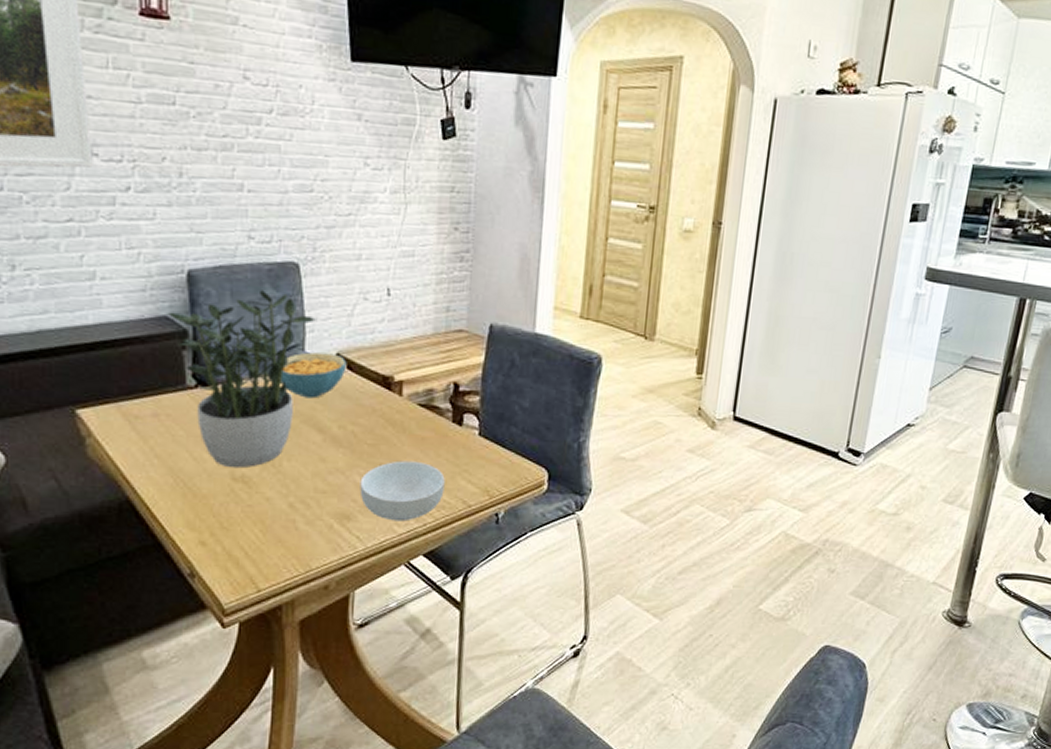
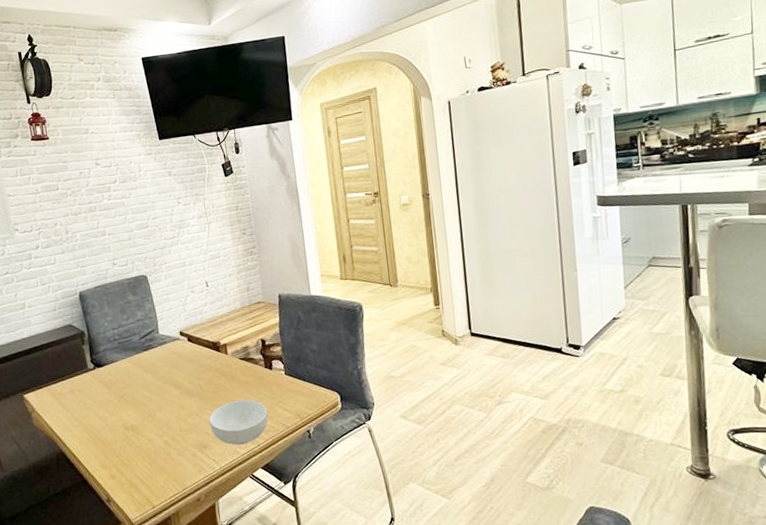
potted plant: present [168,290,316,469] -> none [71,297,163,421]
cereal bowl: present [280,352,347,399] -> none [146,332,188,366]

